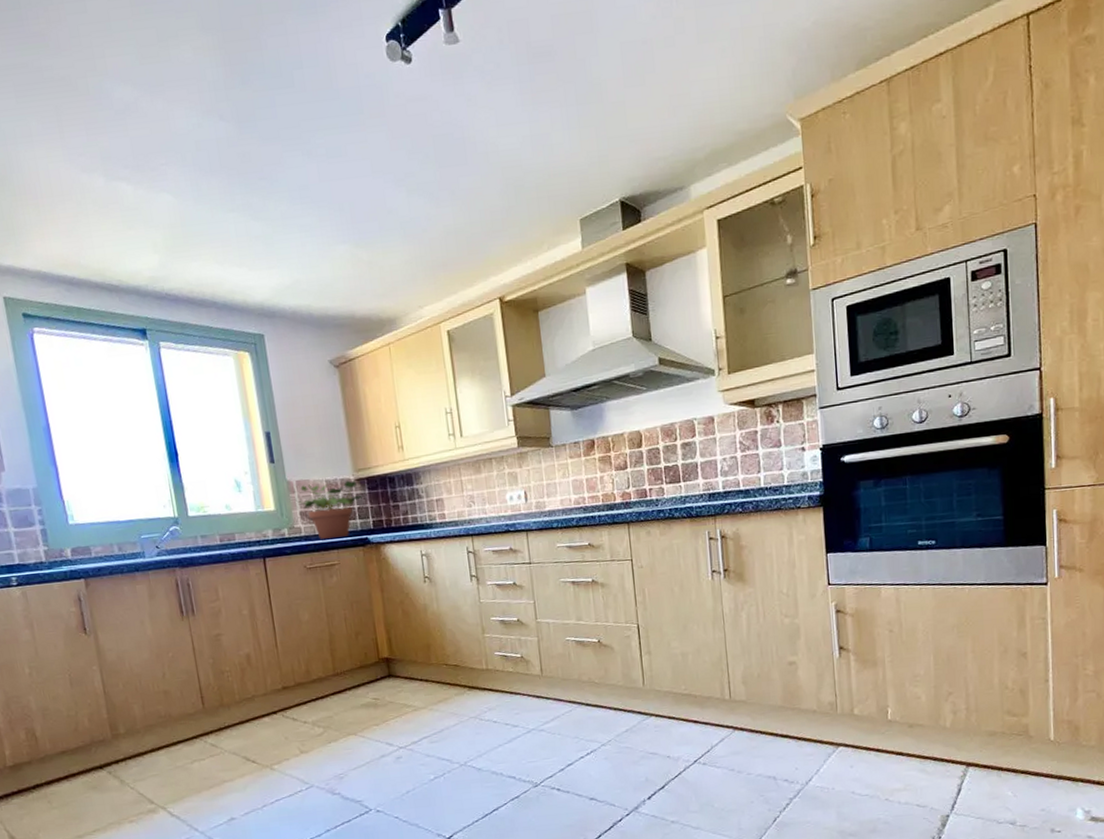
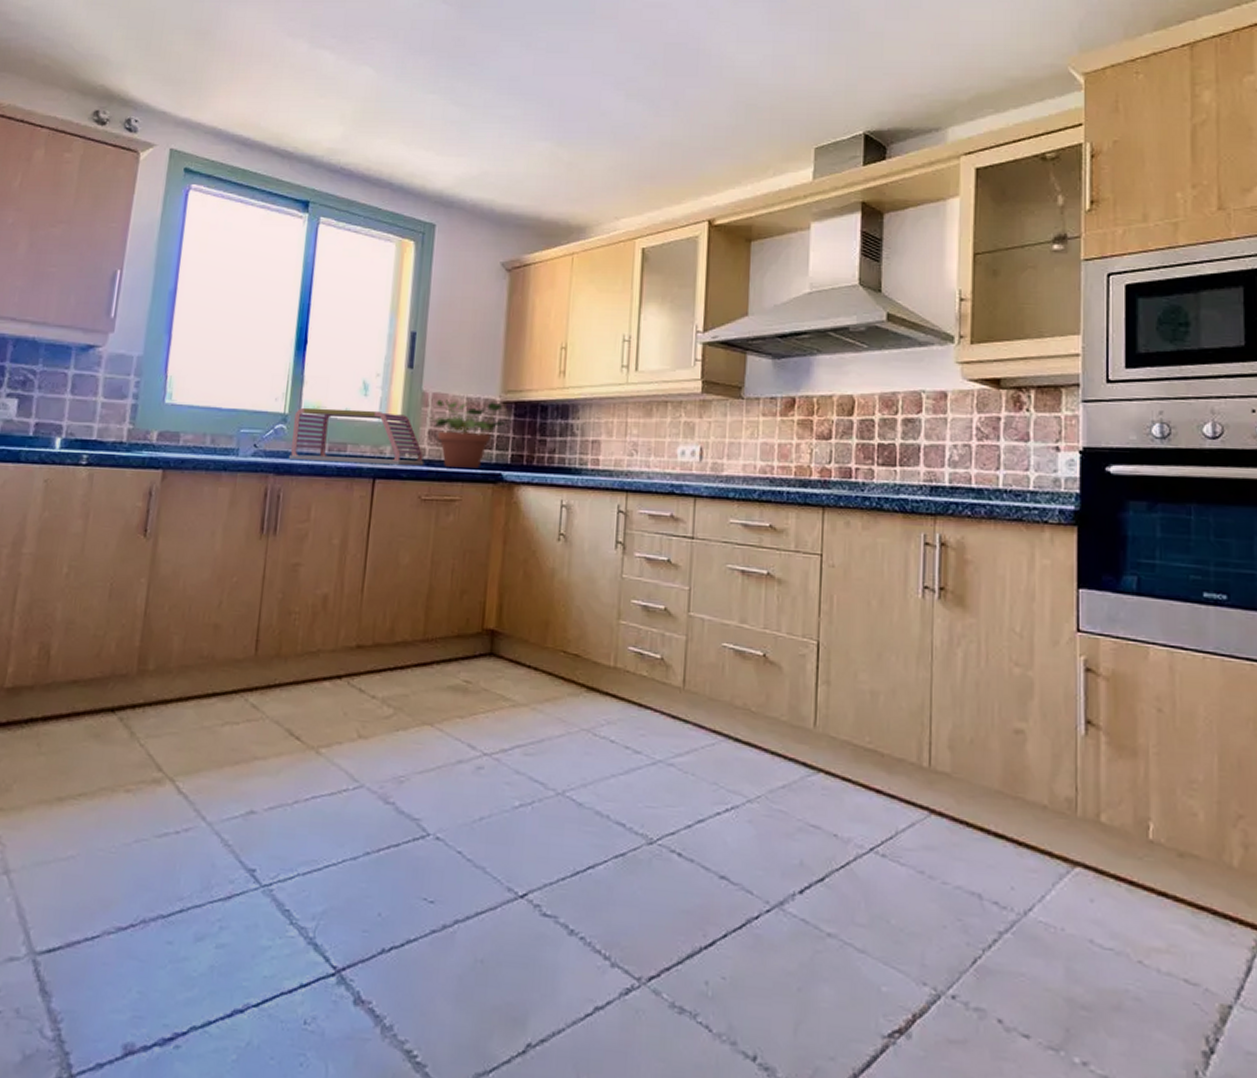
dish rack: none [183,502,303,554] -> present [289,407,424,466]

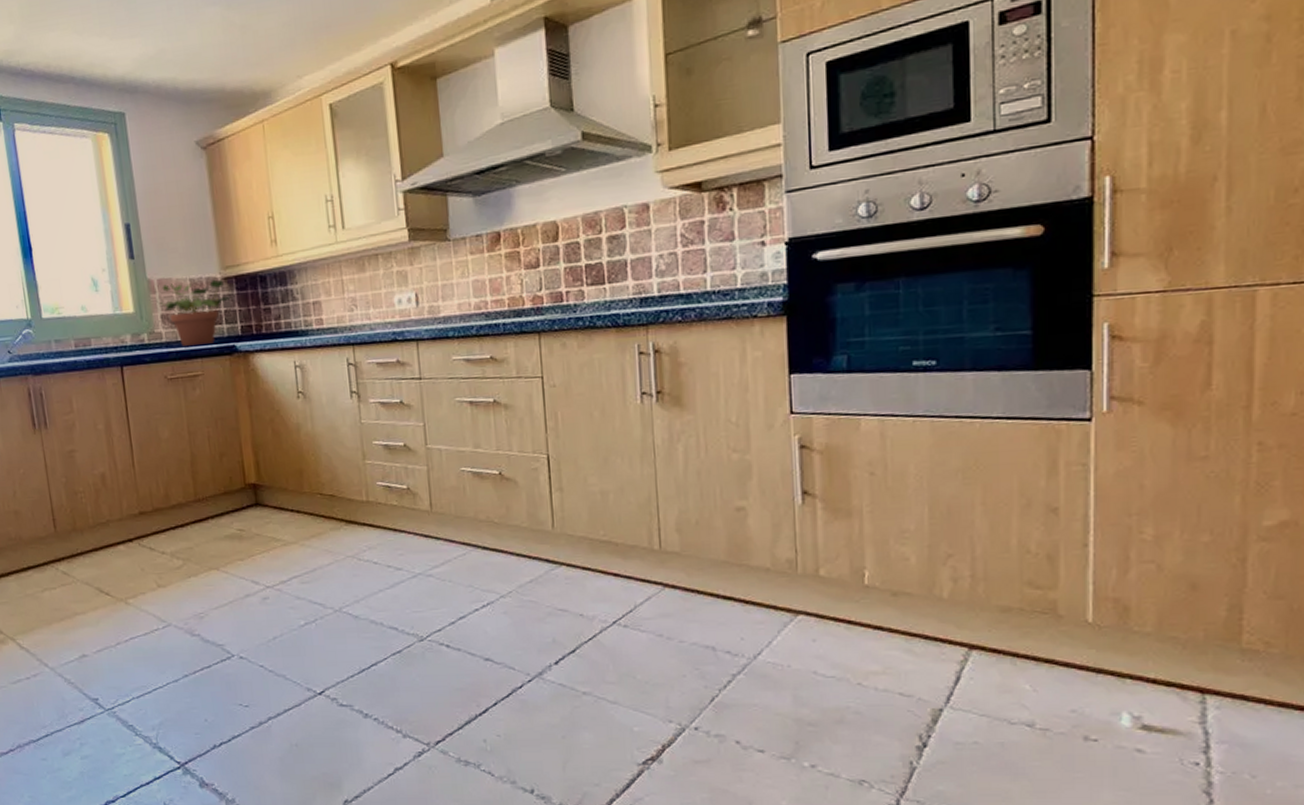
dish rack: present [289,407,424,466] -> none [36,303,164,361]

